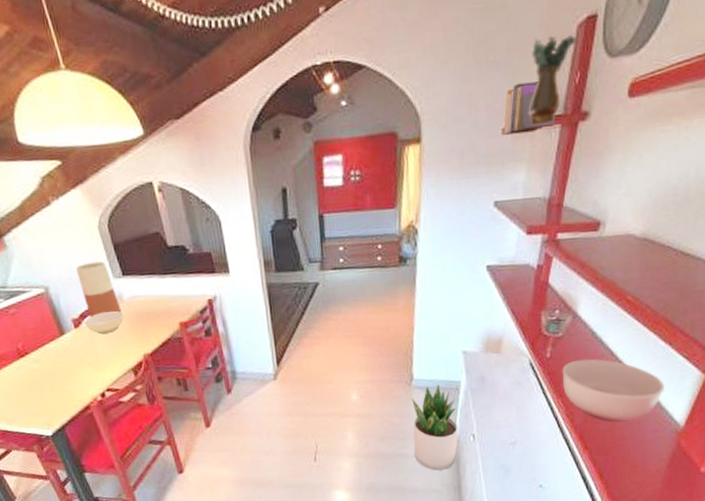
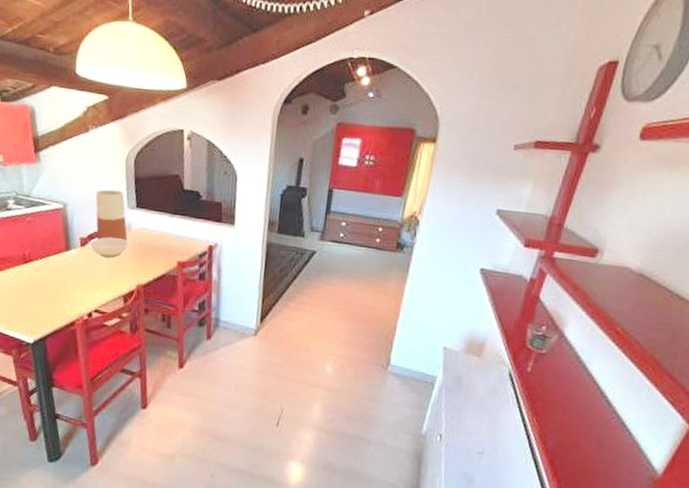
planter: present [412,384,458,471] -> none [378,375,429,465]
books: present [503,81,555,135] -> none [515,107,566,154]
vase: present [528,34,575,125] -> none [541,72,595,148]
bowl: present [562,358,665,422] -> none [539,380,646,456]

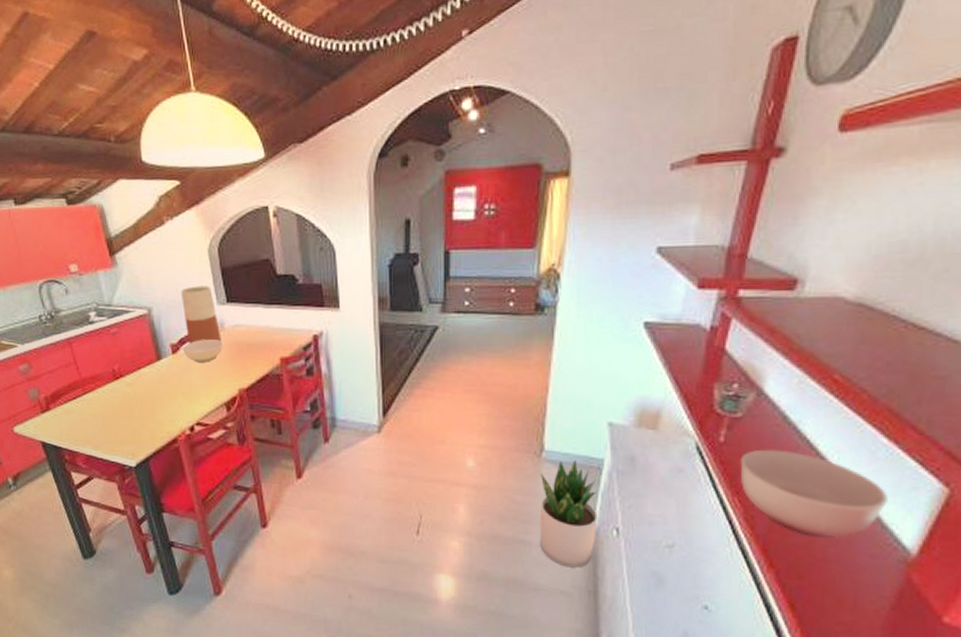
planter: none [378,375,429,465] -> present [539,460,597,568]
bowl: none [539,380,646,456] -> present [739,449,888,538]

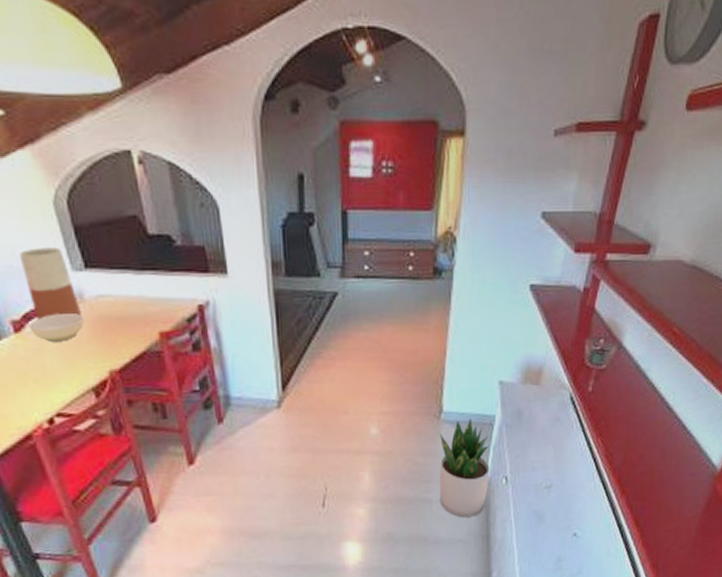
bowl: present [739,449,888,538] -> none [602,394,705,465]

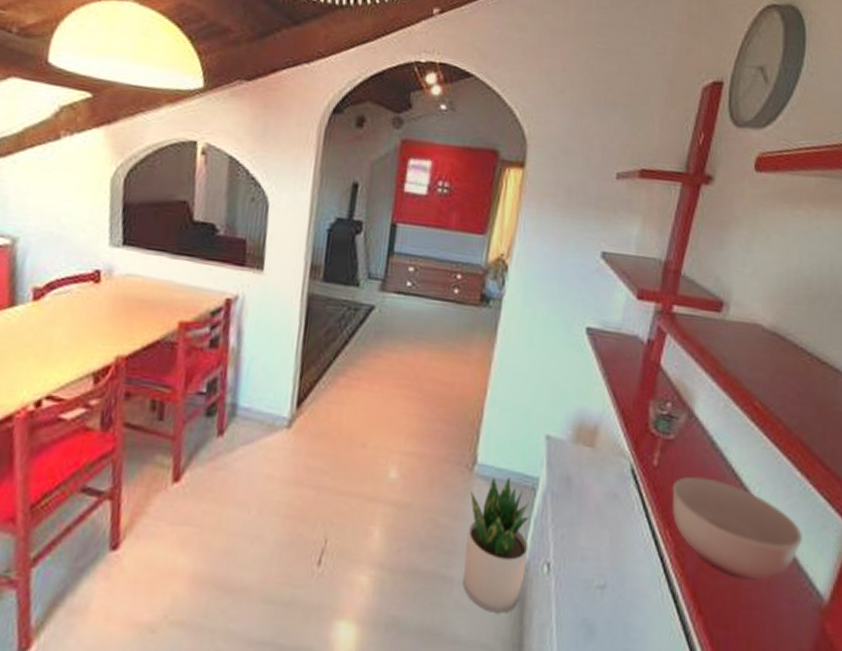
vase: present [19,247,81,320] -> none [59,219,107,292]
bowl: present [29,312,84,342] -> none [49,286,107,317]
bowl: none [602,394,705,465] -> present [671,476,802,580]

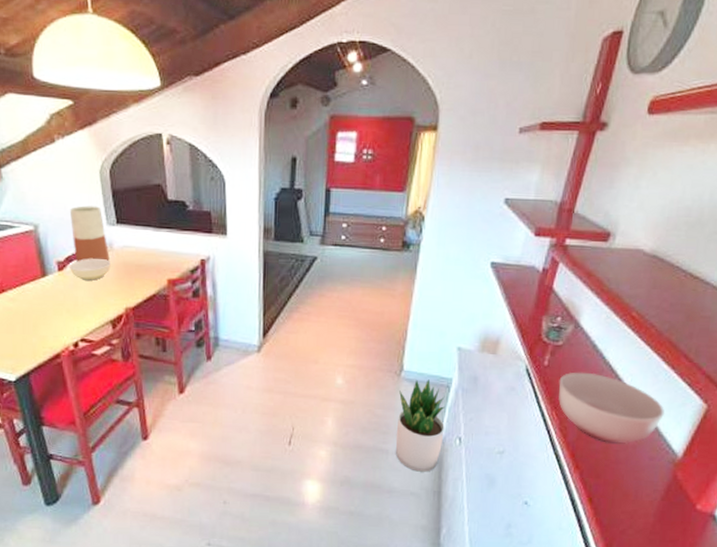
bowl: none [49,286,107,317] -> present [70,258,111,281]
vase: none [59,219,107,292] -> present [69,205,110,262]

